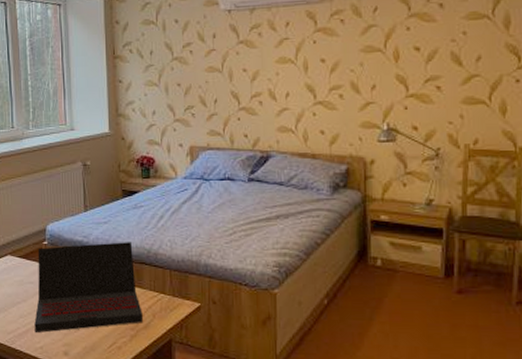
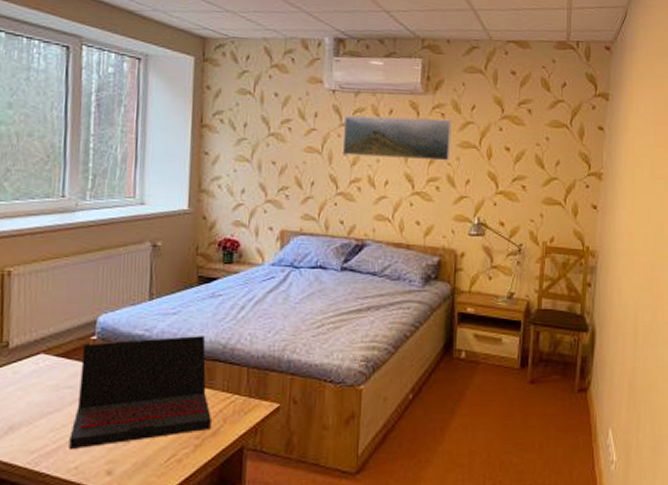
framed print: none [241,24,353,71] -> present [342,115,452,161]

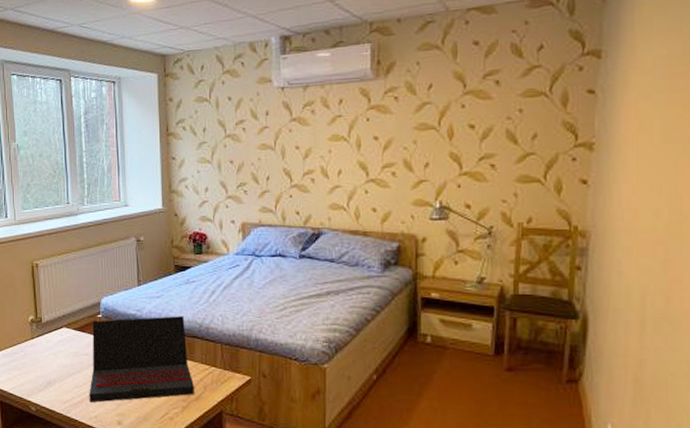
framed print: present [342,115,452,161] -> none [294,102,406,149]

